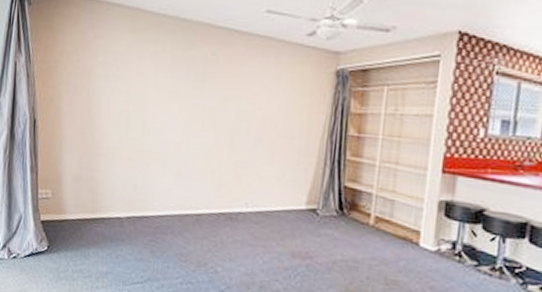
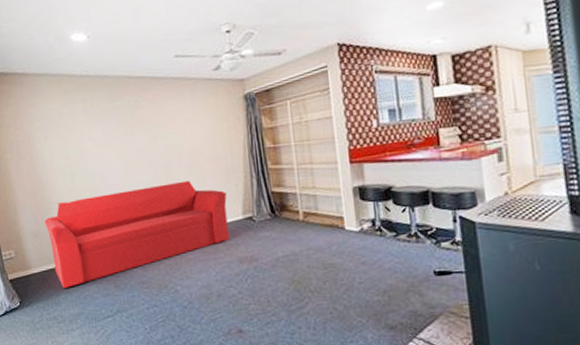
sofa: none [89,149,294,243] -> present [44,180,230,288]

